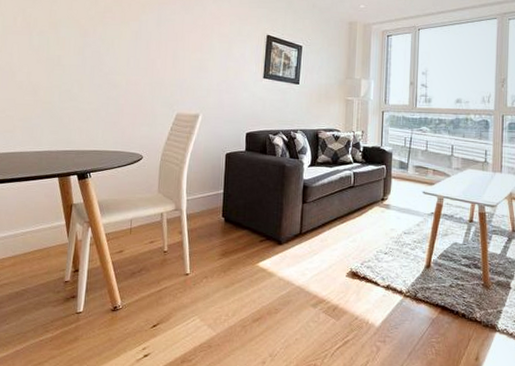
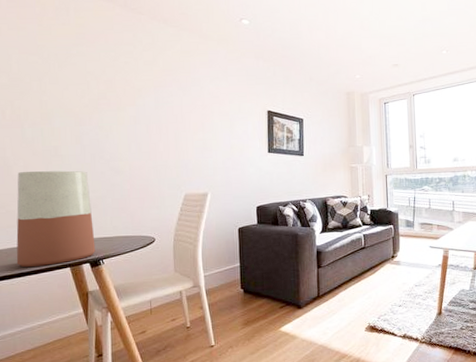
vase: none [9,78,86,174] -> present [16,170,96,268]

